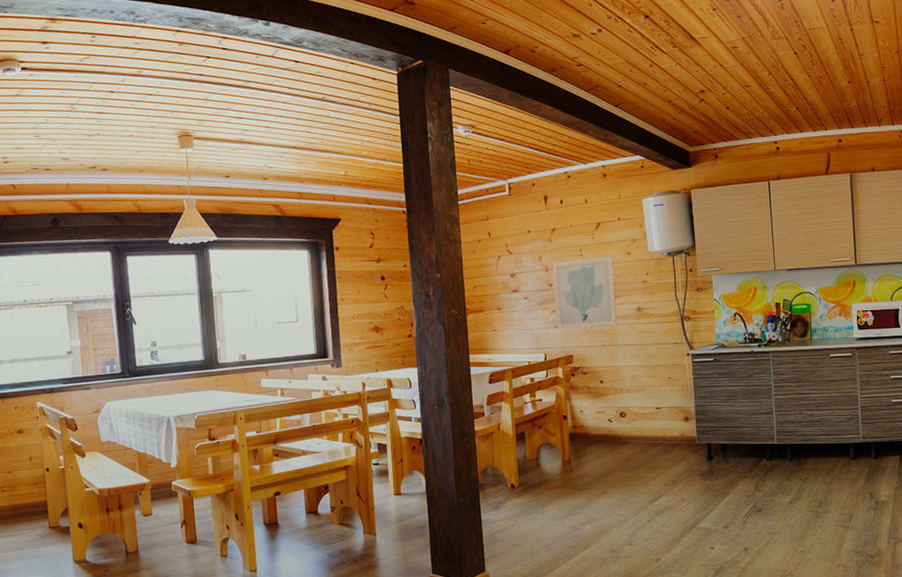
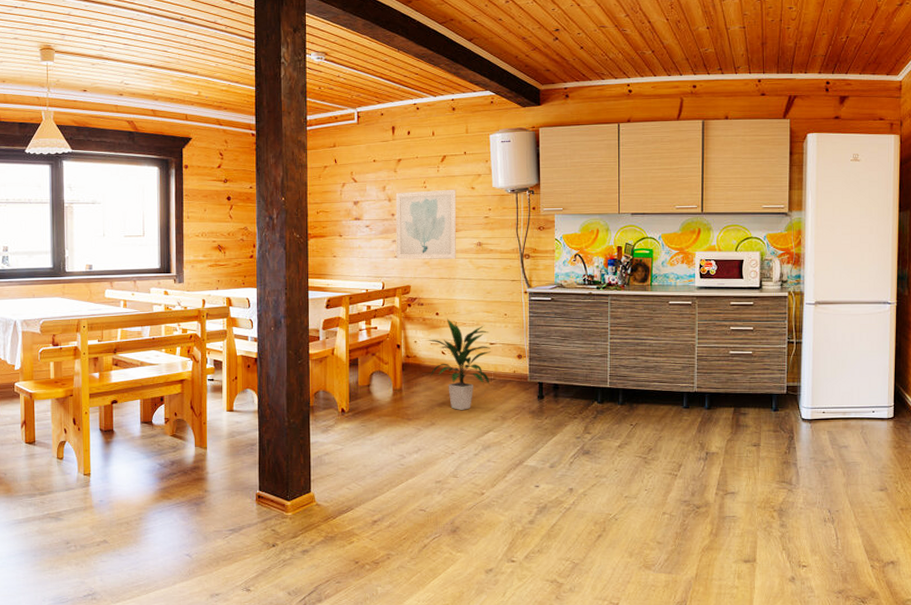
indoor plant: none [593,386,659,478] -> present [427,319,492,411]

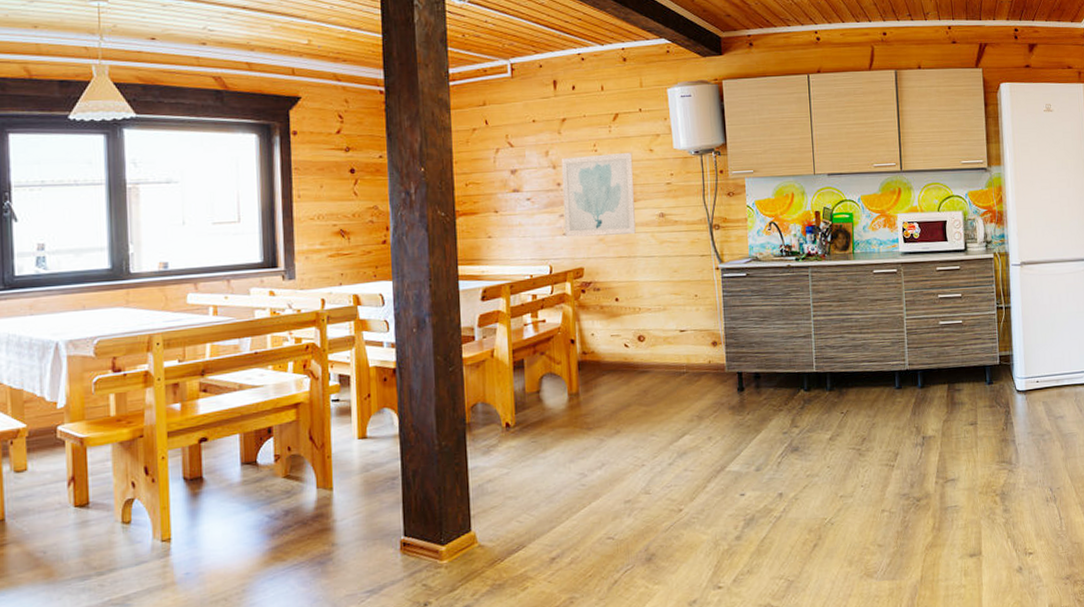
indoor plant: present [427,319,492,411] -> none [607,304,682,413]

